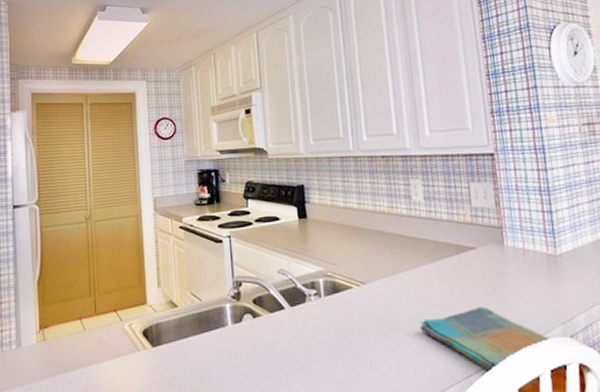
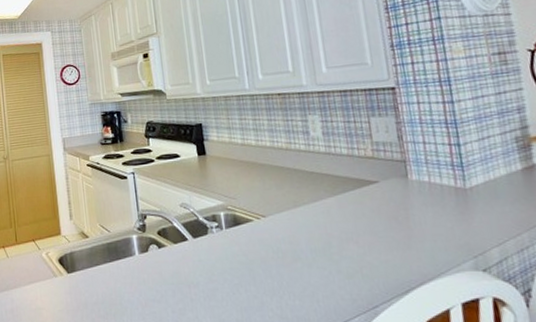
dish towel: present [419,306,565,373] -> none [321,239,478,305]

